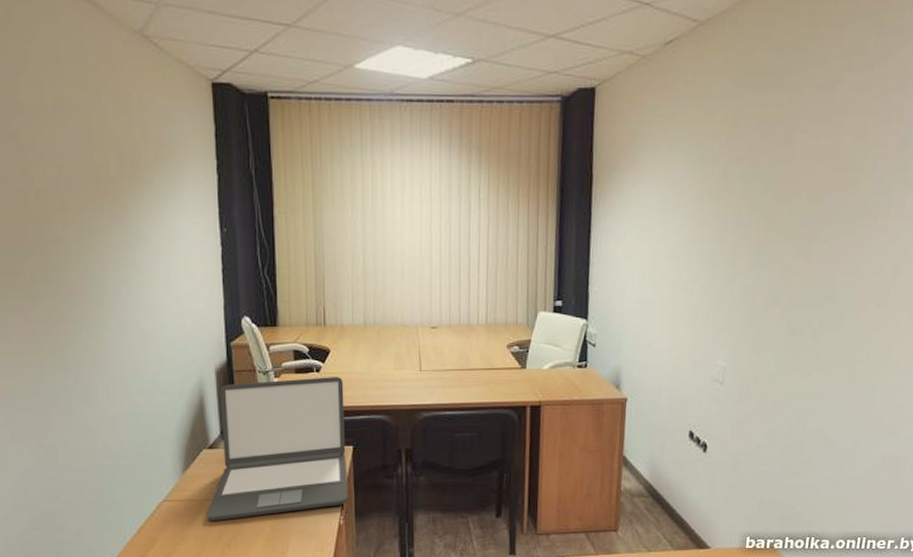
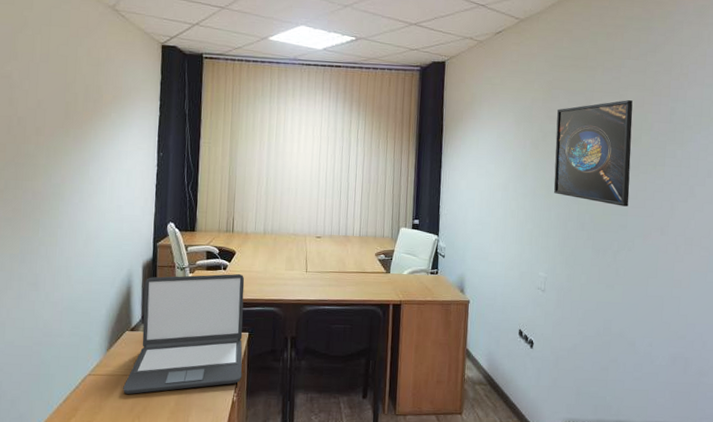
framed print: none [738,130,851,273] -> present [553,100,633,207]

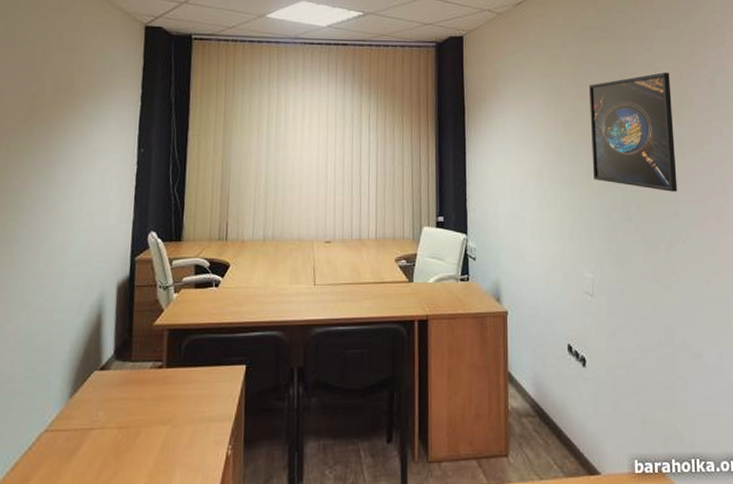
laptop: present [123,273,245,394] -> none [88,290,241,454]

